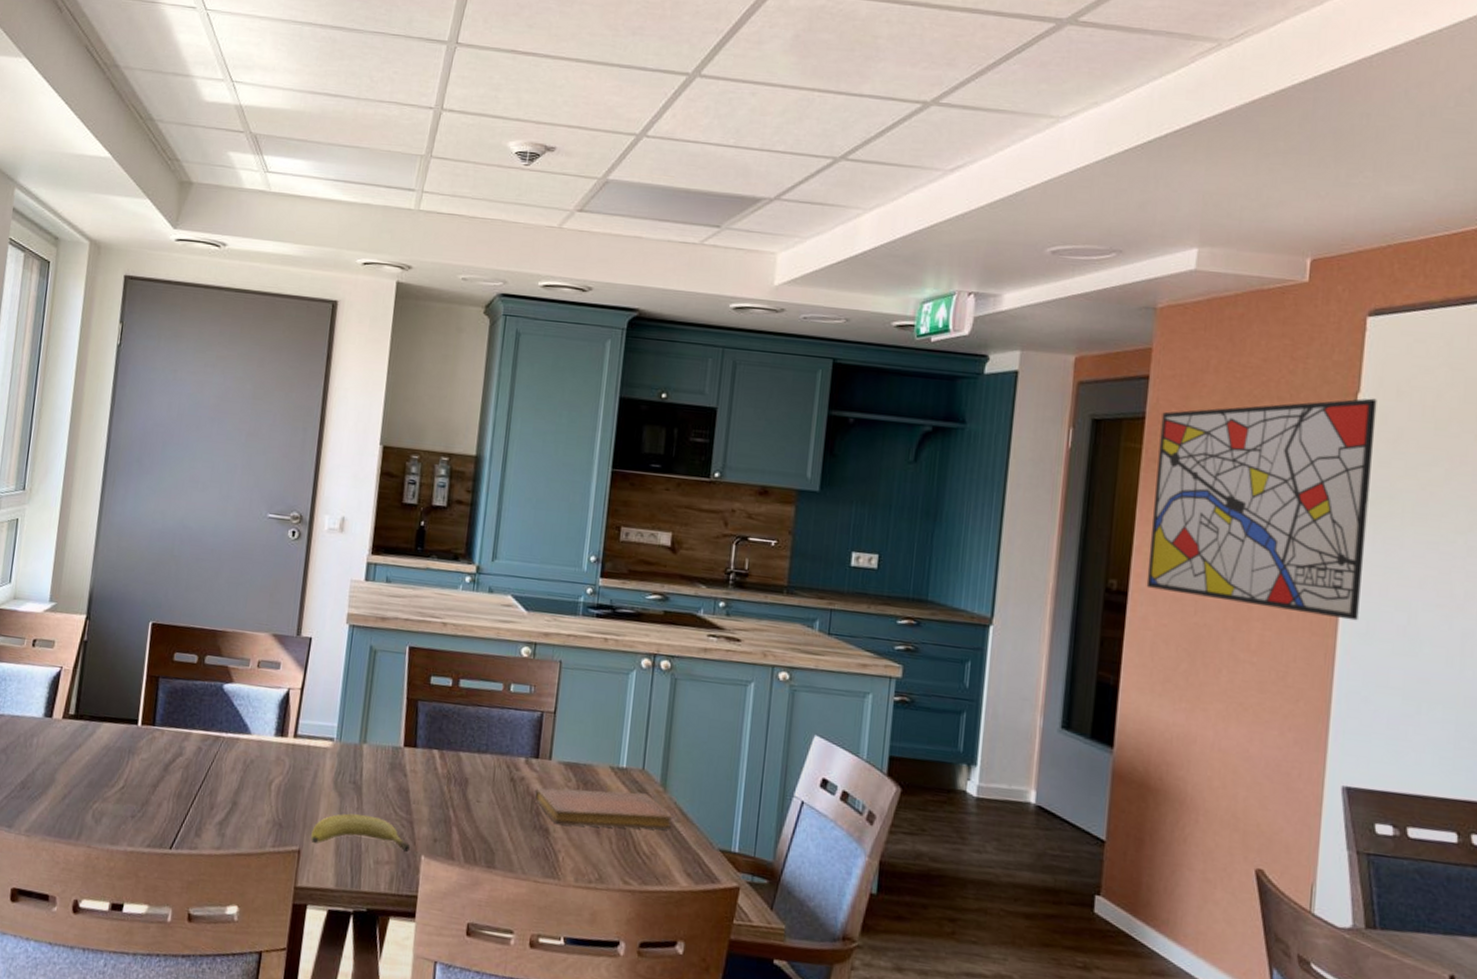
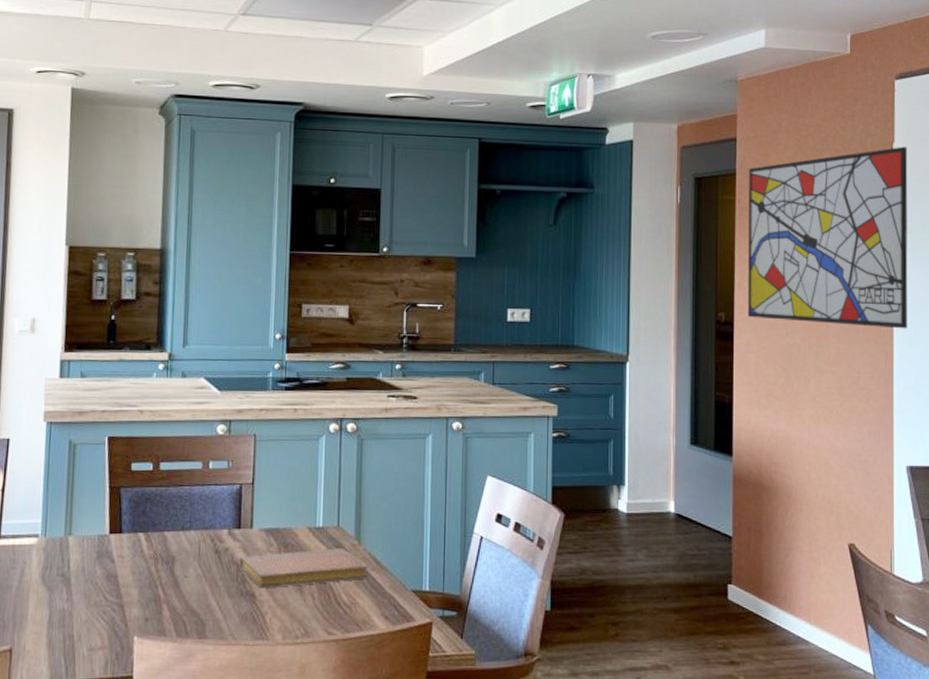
fruit: present [311,813,411,852] -> none [22,604,123,639]

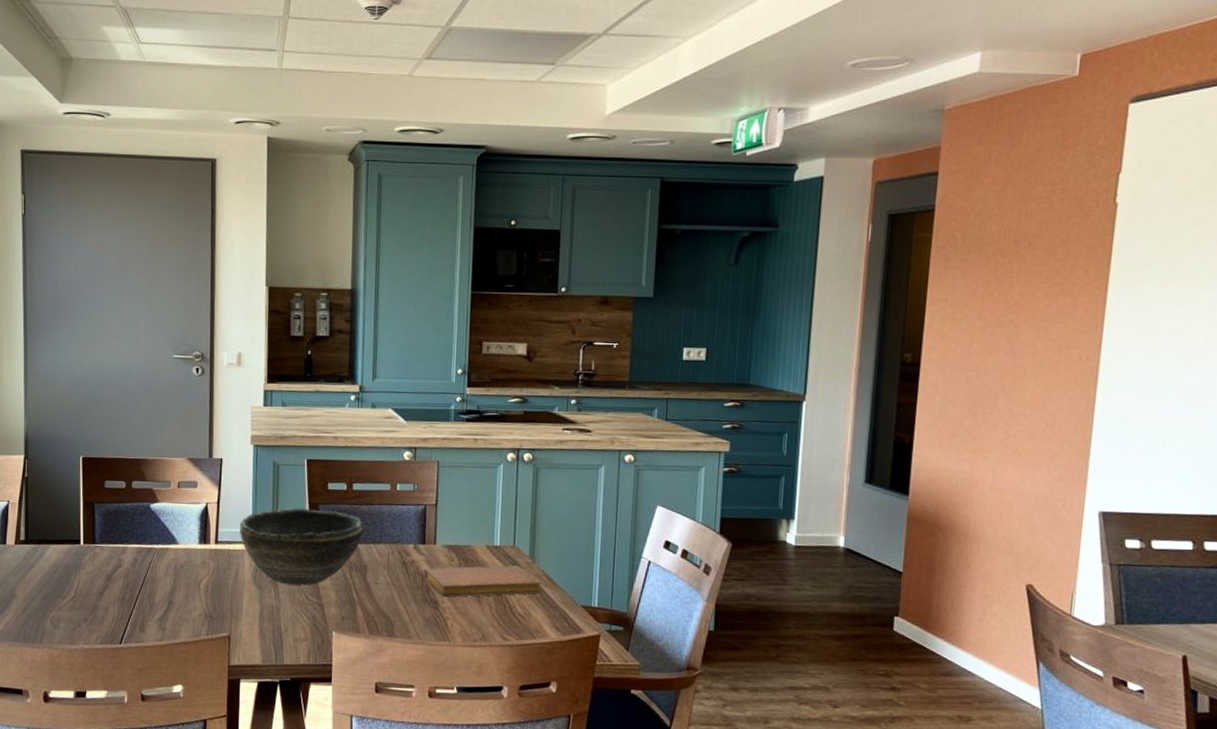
bowl: none [27,493,171,584] -> present [240,508,363,586]
wall art: present [747,146,908,329] -> none [936,177,1136,373]

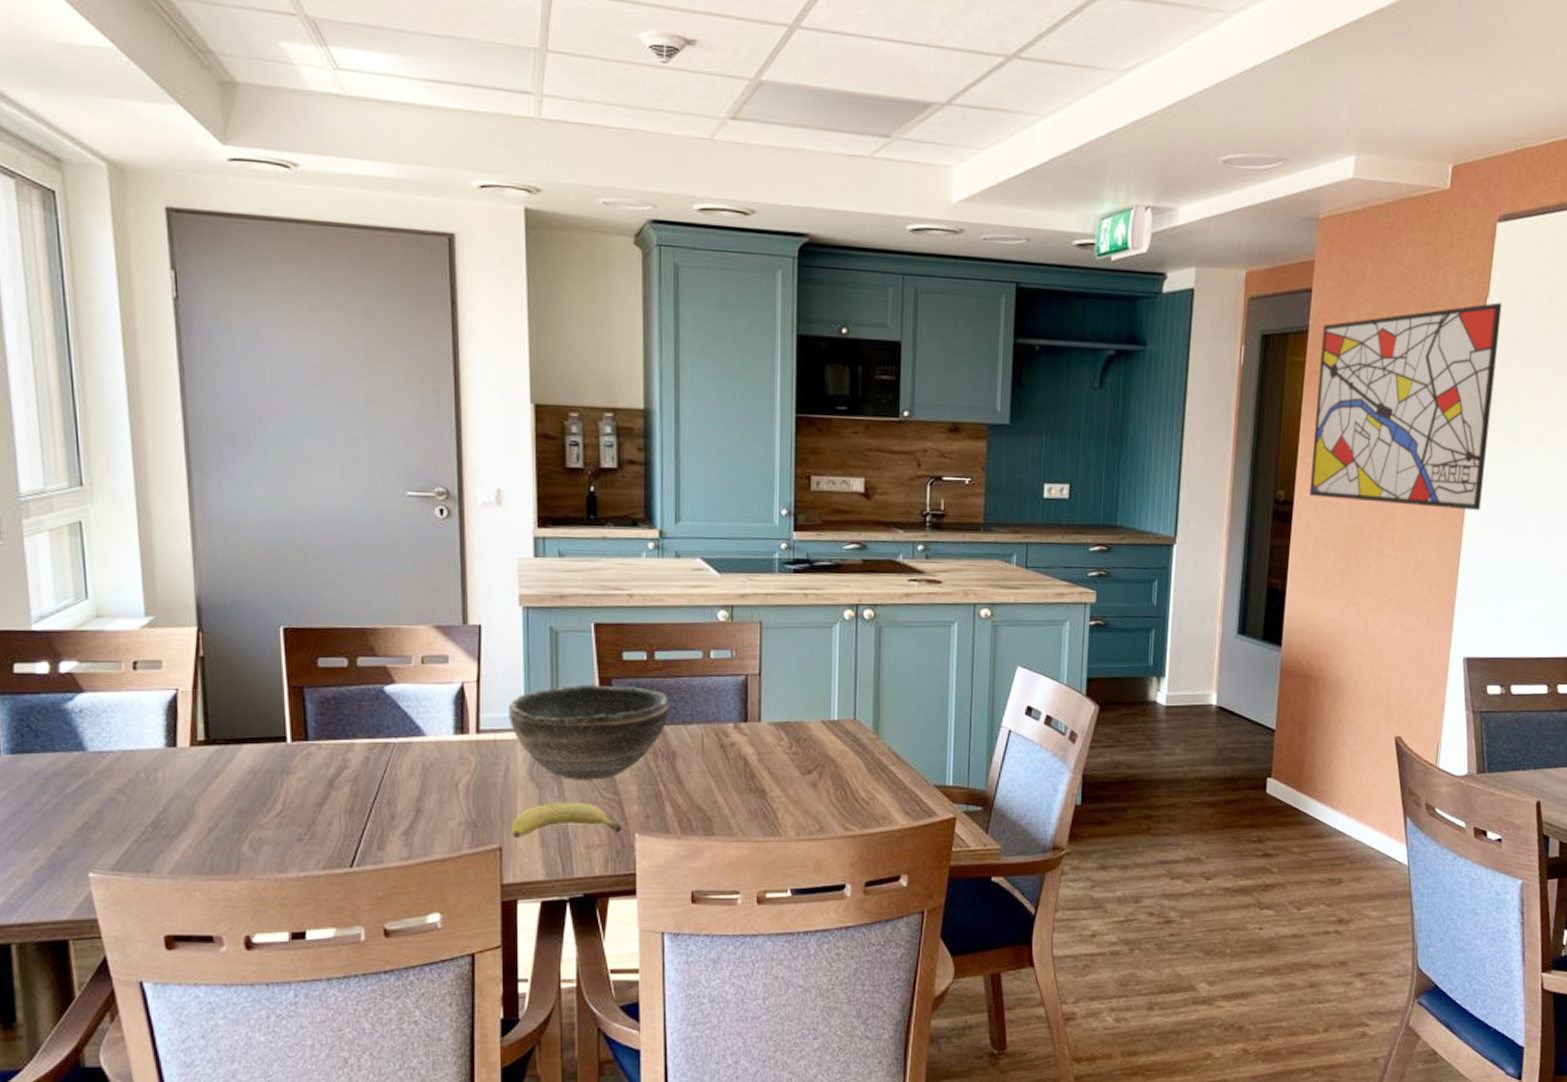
fruit: none [238,602,323,630] -> present [512,802,623,838]
notebook: present [424,565,542,597] -> none [747,742,888,784]
wall art: none [936,177,1136,373] -> present [1309,302,1502,511]

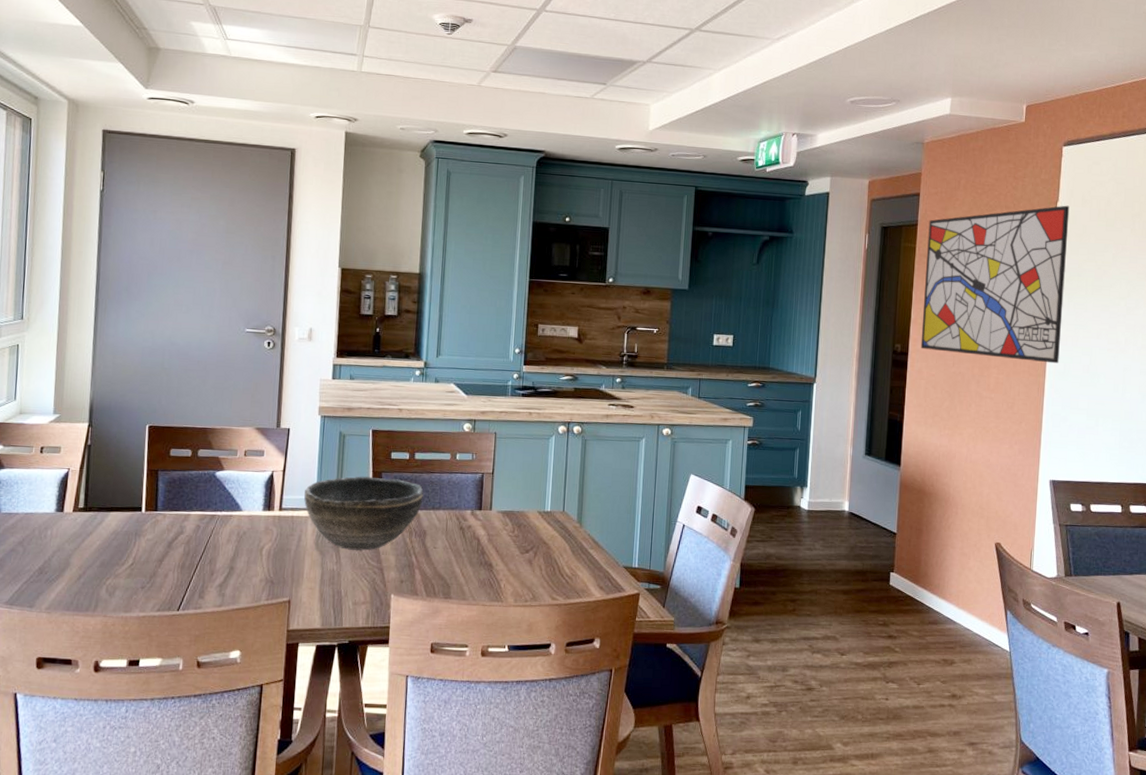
fruit: present [512,802,623,838] -> none [299,566,382,593]

